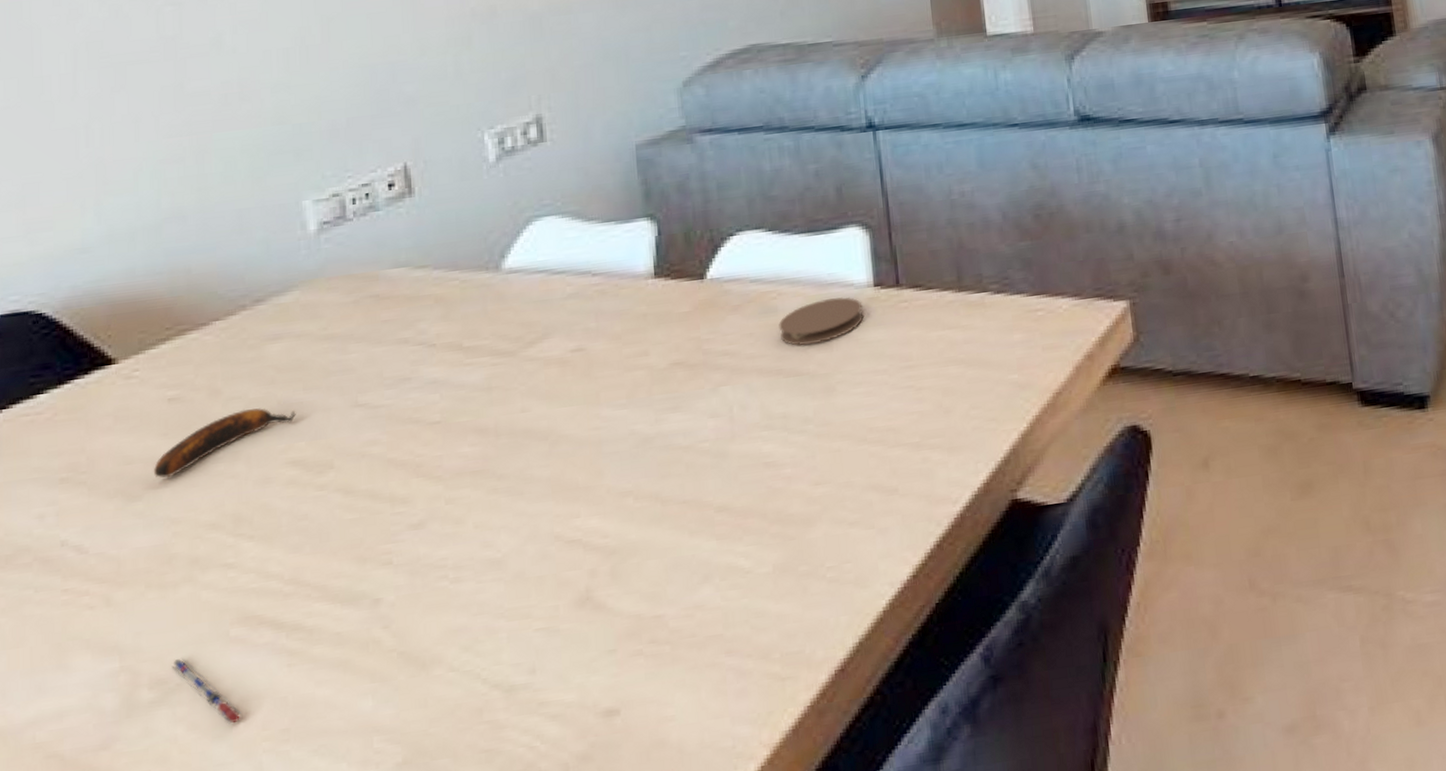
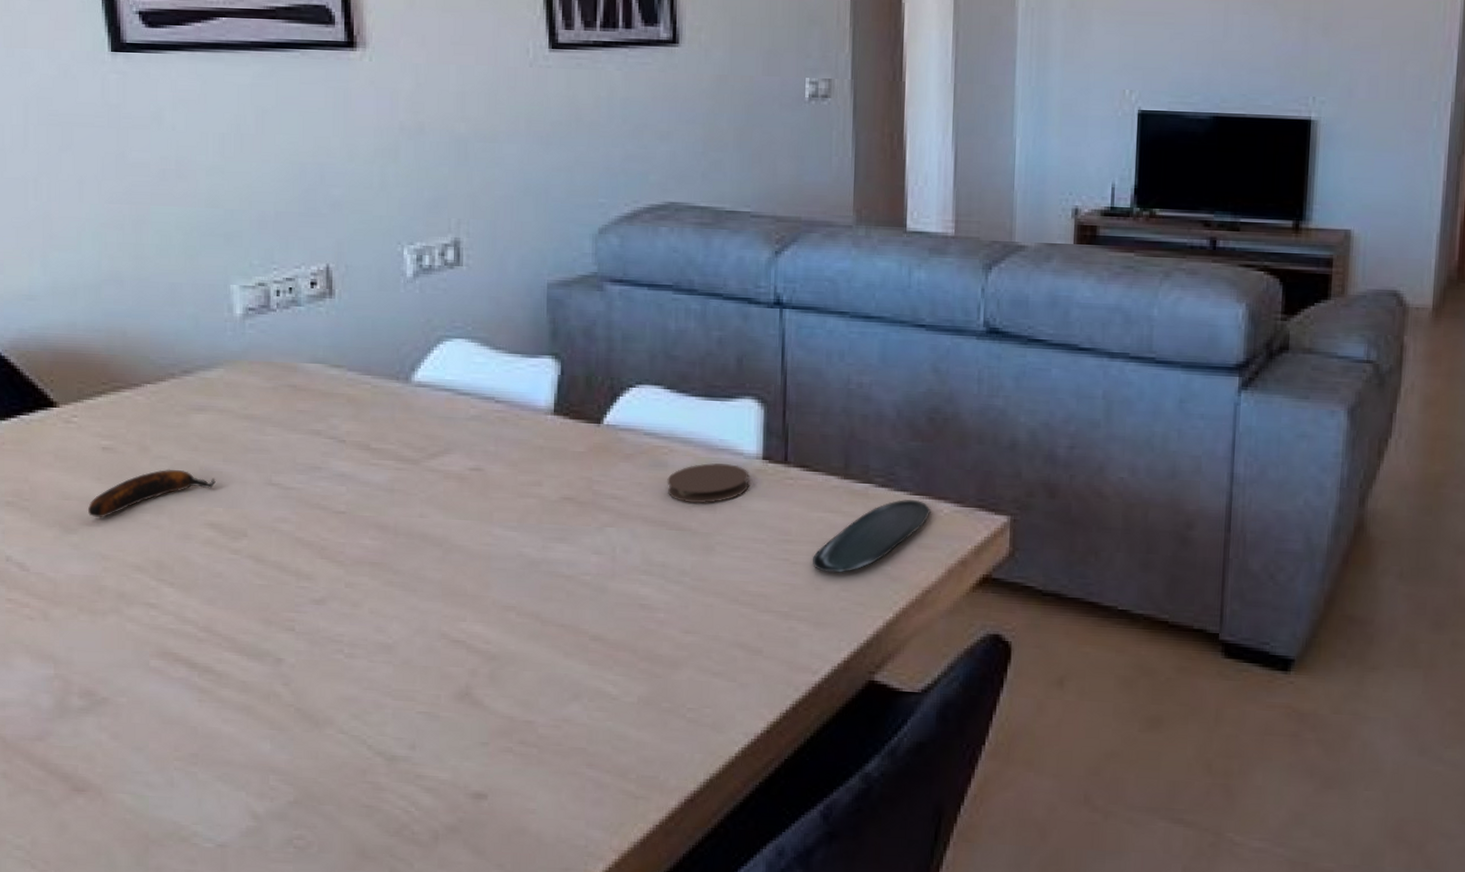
pen: present [171,657,243,724] -> none [99,676,158,740]
oval tray: none [936,301,1050,393] -> present [812,499,931,573]

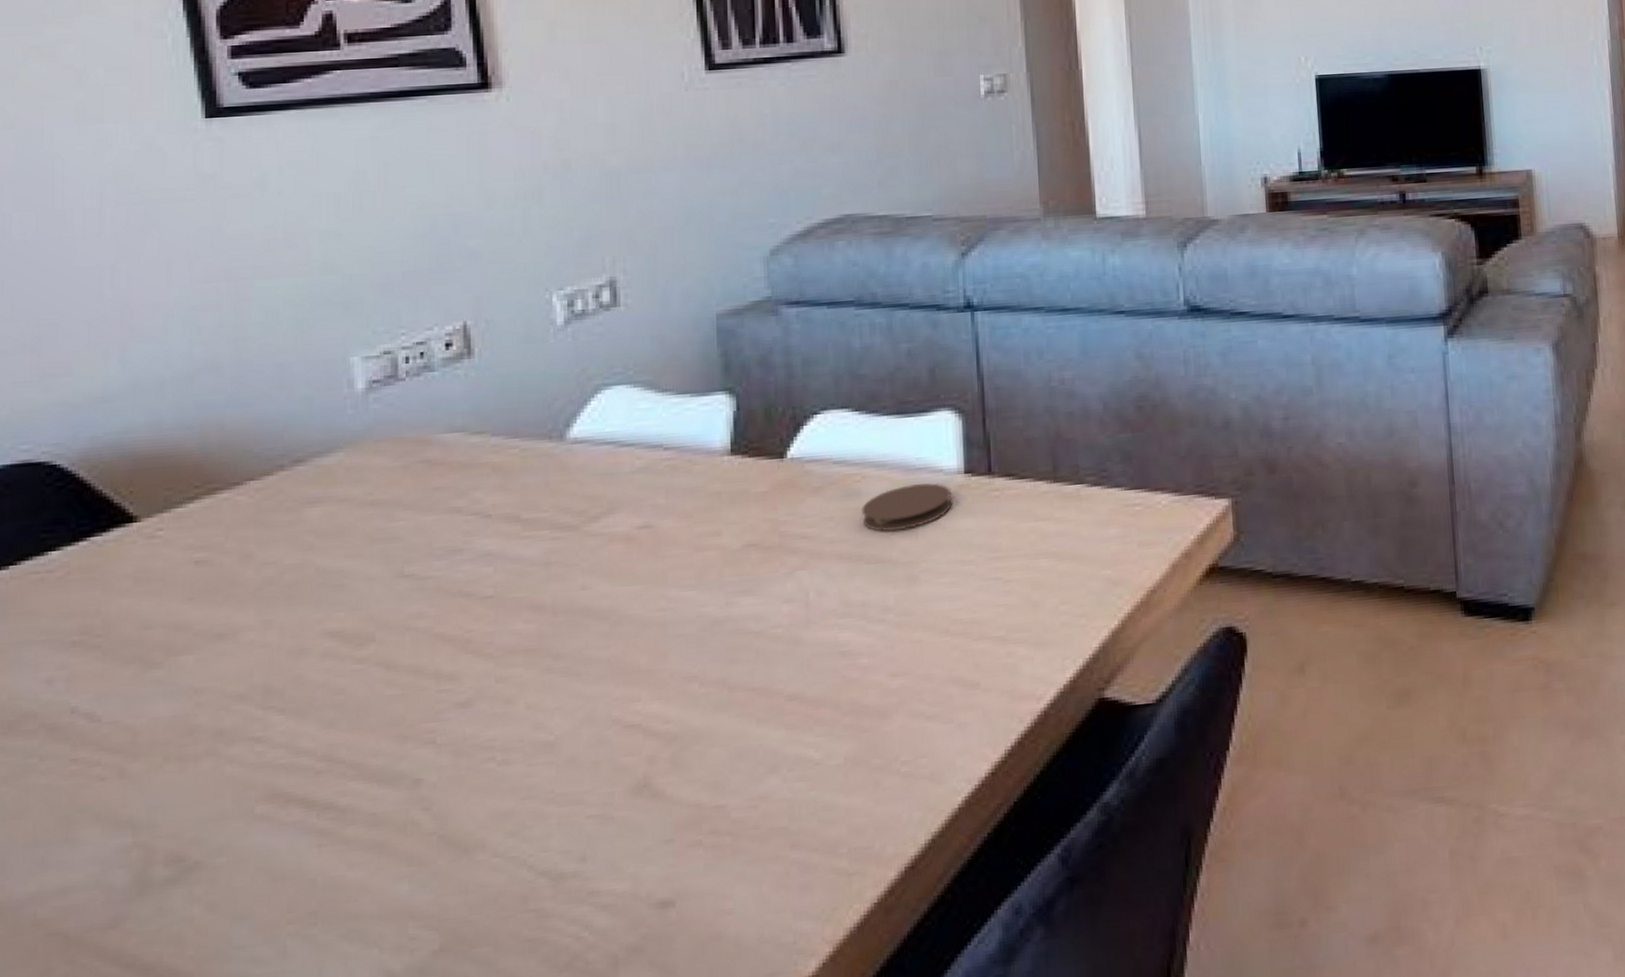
banana: present [88,469,216,517] -> none [177,575,336,645]
oval tray: present [812,499,931,573] -> none [1026,495,1148,587]

